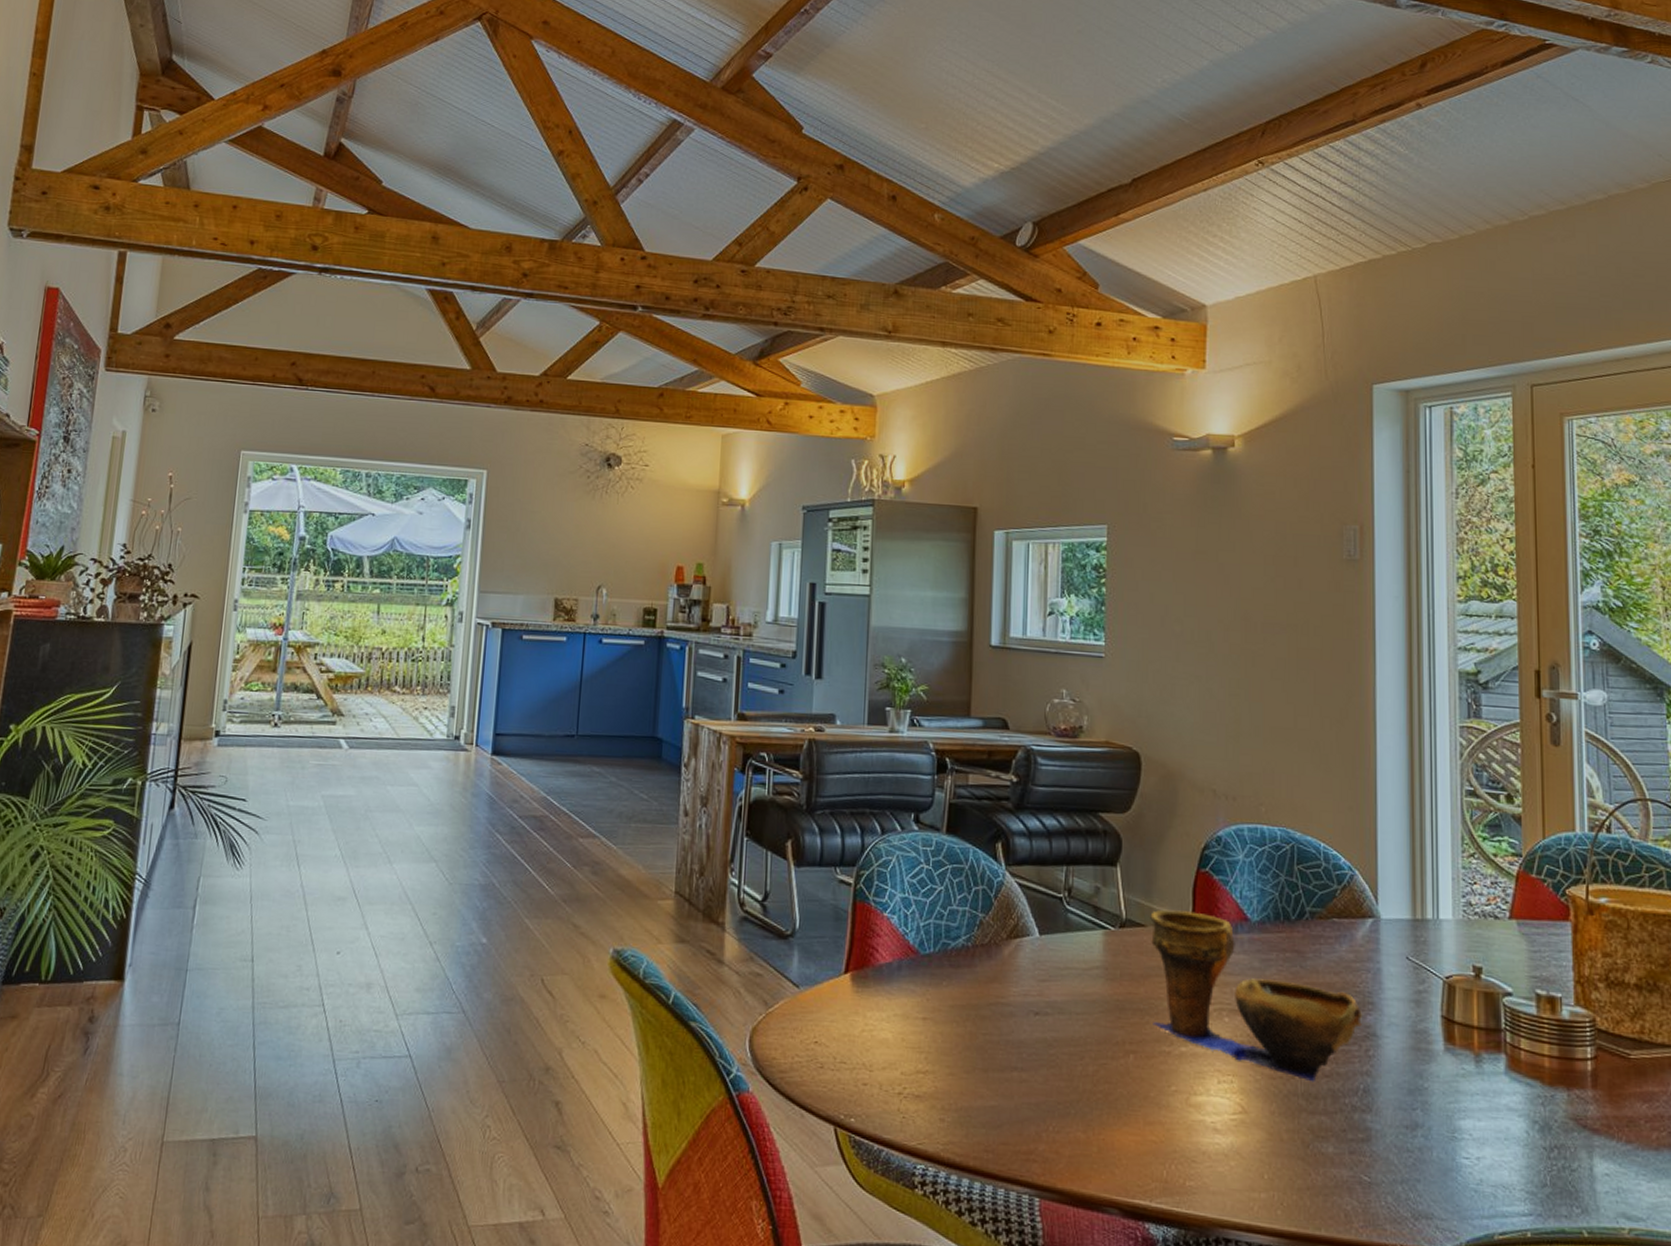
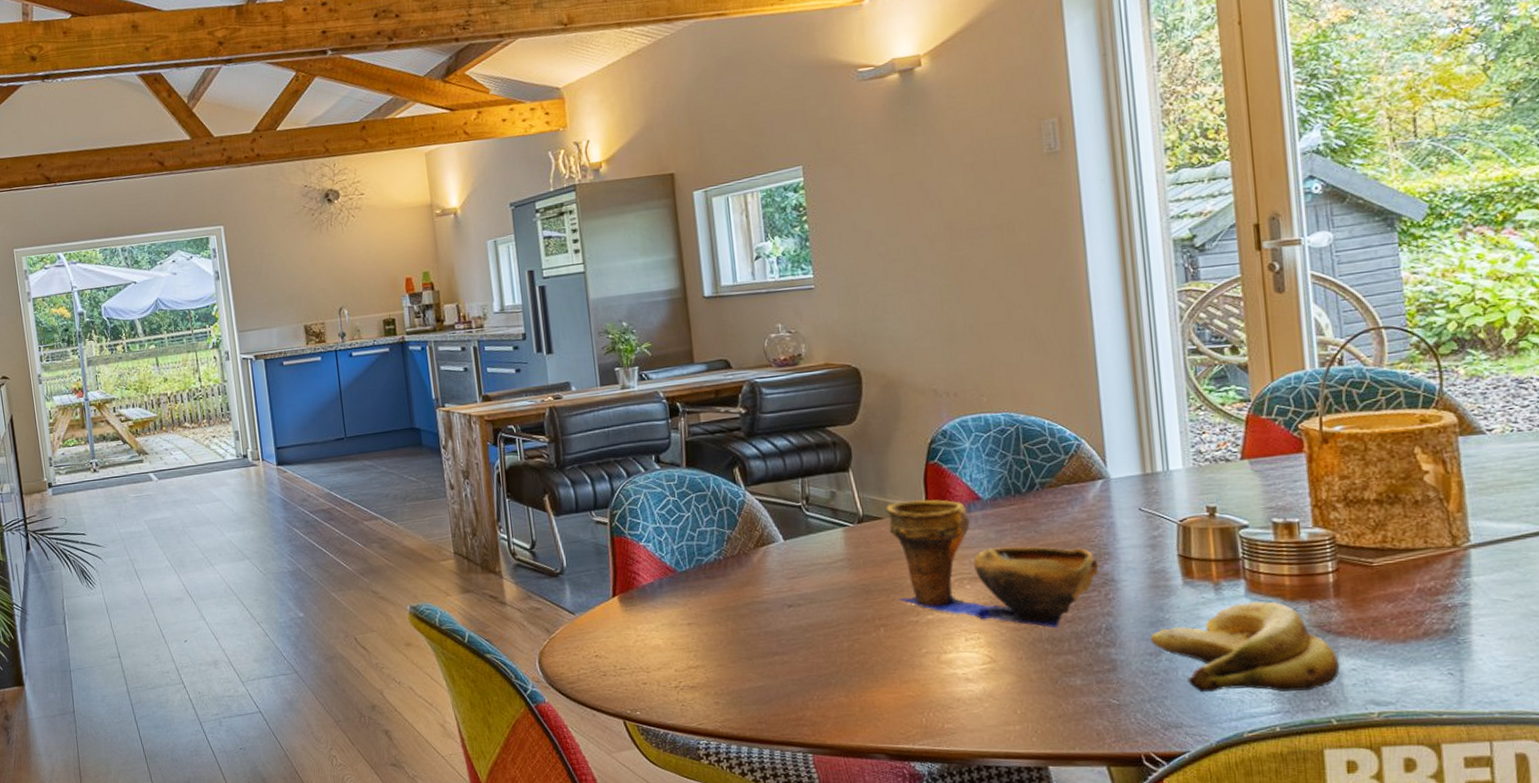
banana: none [1408,1080,1594,1193] -> present [1150,600,1340,693]

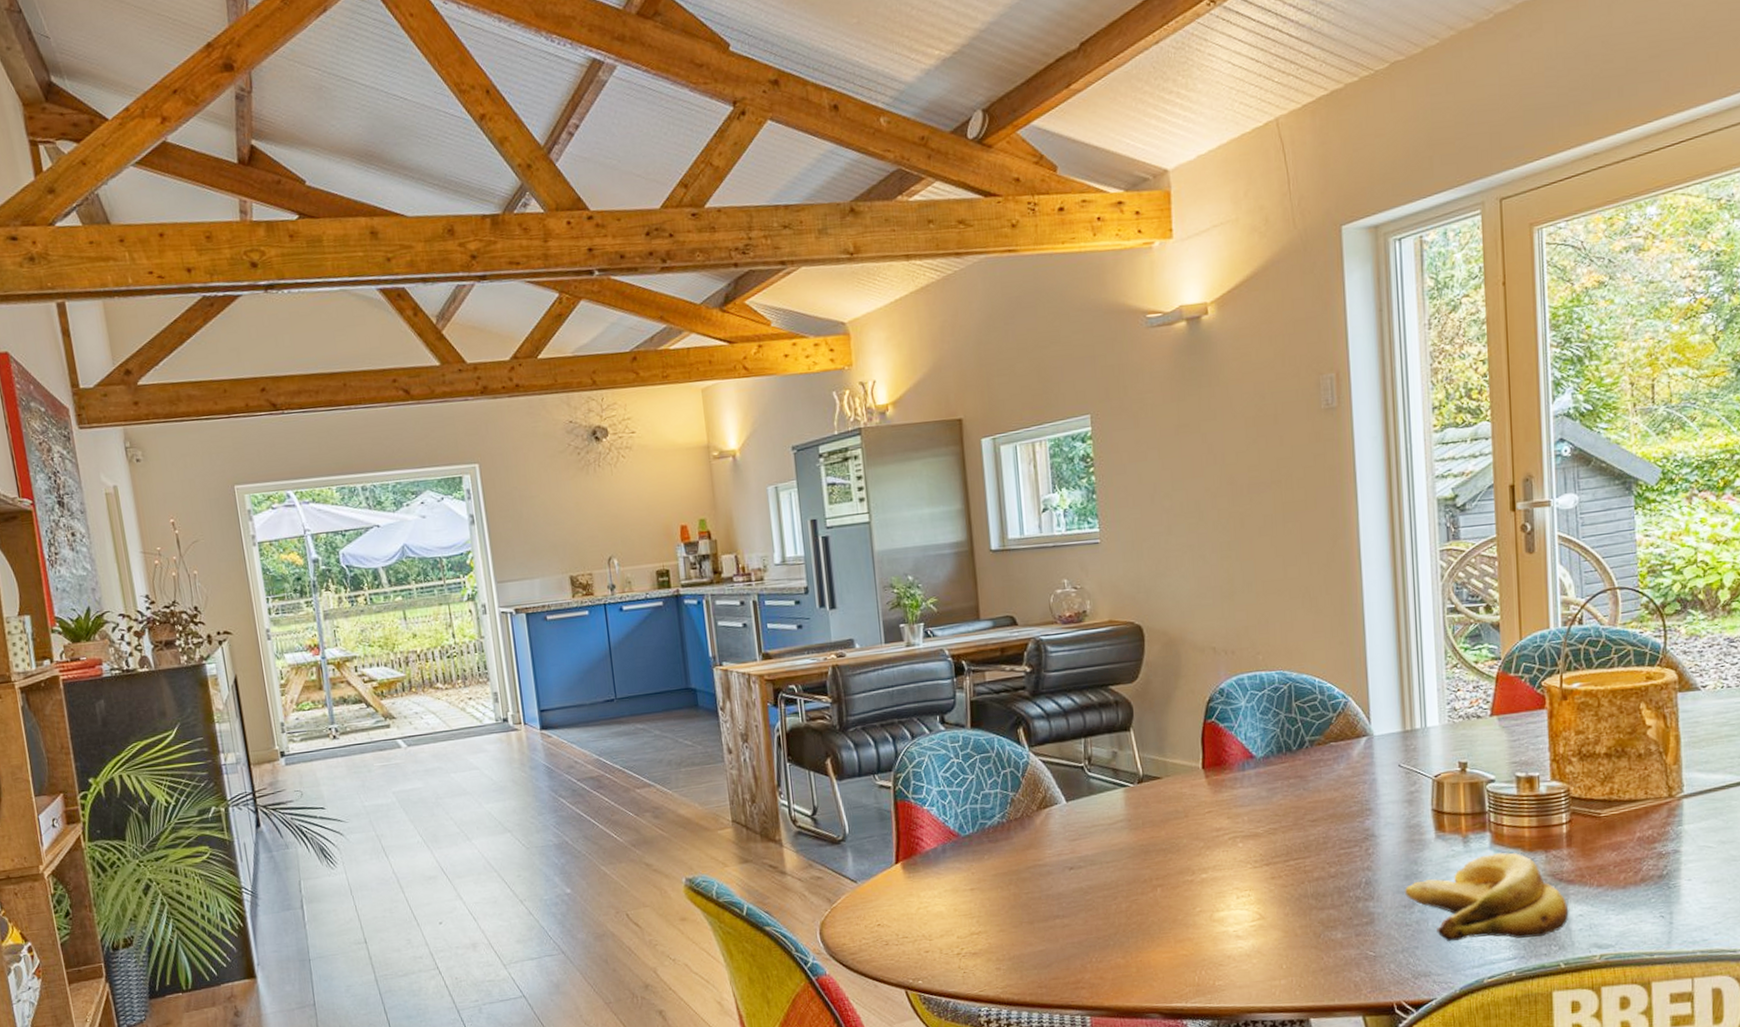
decorative bowl: present [886,499,1100,628] -> none [1165,758,1362,884]

